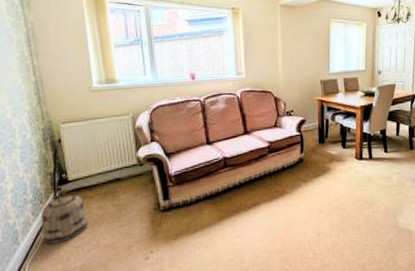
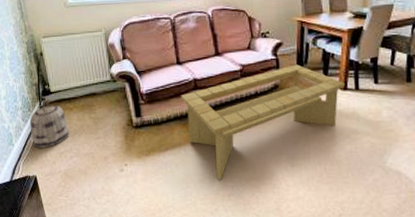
coffee table: none [210,139,360,257] -> present [181,64,345,180]

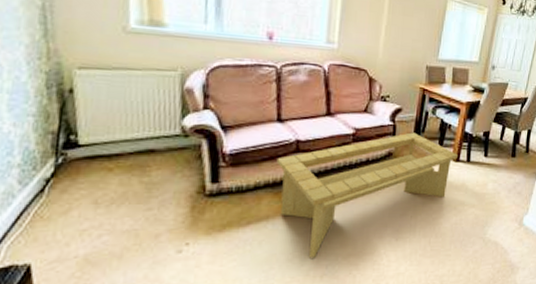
basket: present [29,99,69,148] -> none [31,154,102,223]

